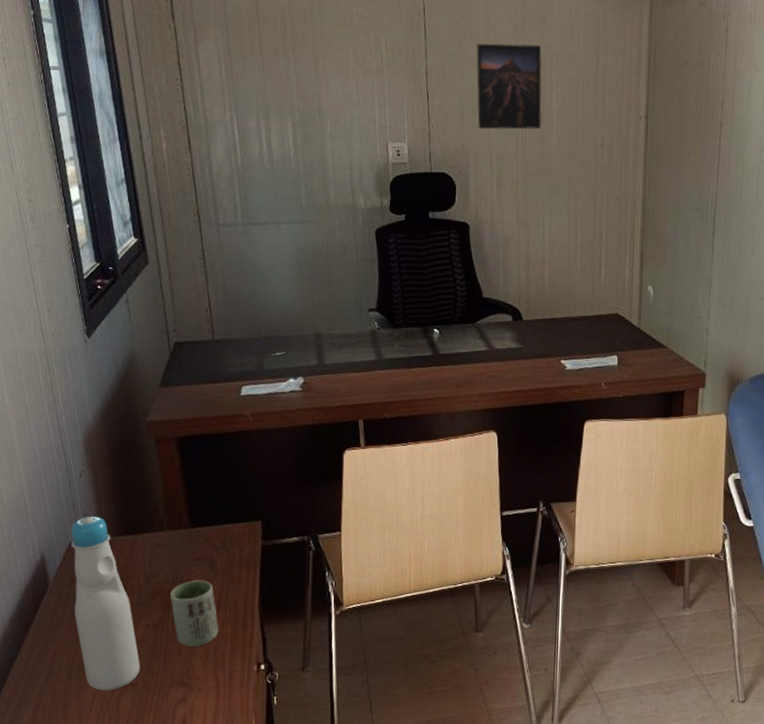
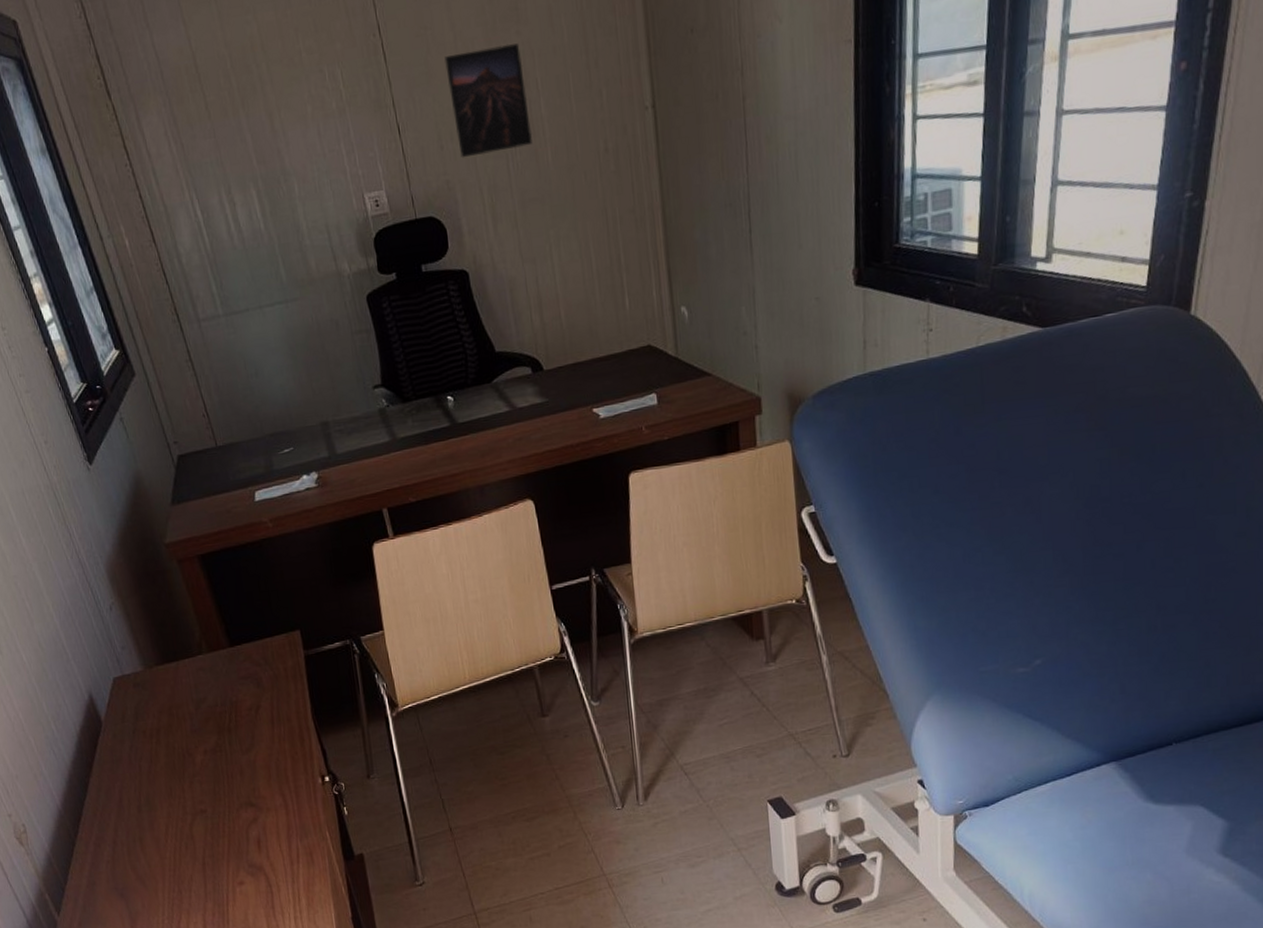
bottle: present [70,516,141,691] -> none [112,647,207,821]
cup: present [169,580,219,647] -> none [221,698,277,767]

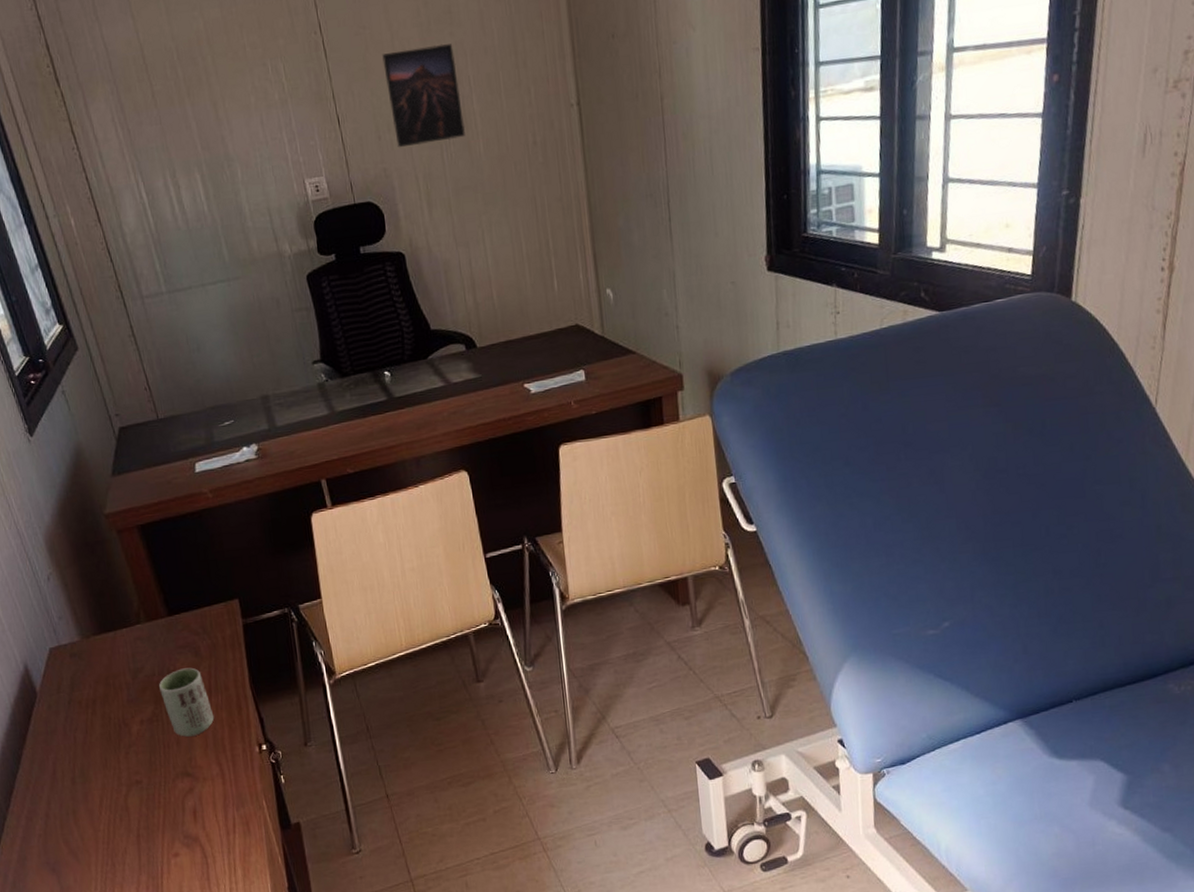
cup: none [221,698,277,767] -> present [158,667,215,737]

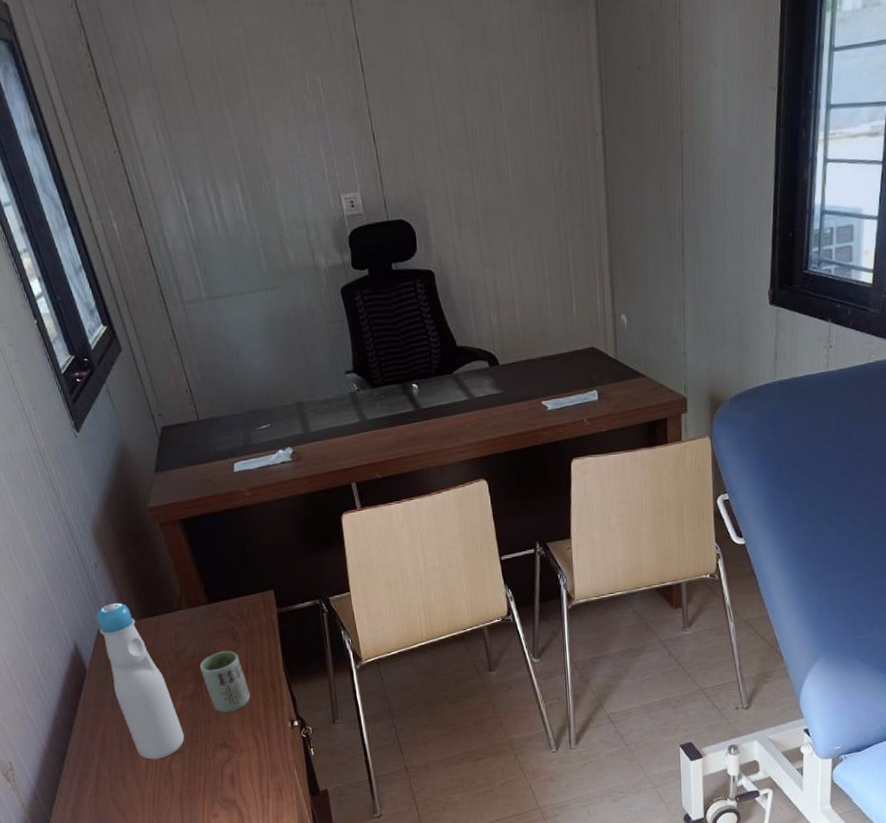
bottle: none [48,617,142,792] -> present [96,602,185,760]
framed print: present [382,44,466,148] -> none [417,66,496,168]

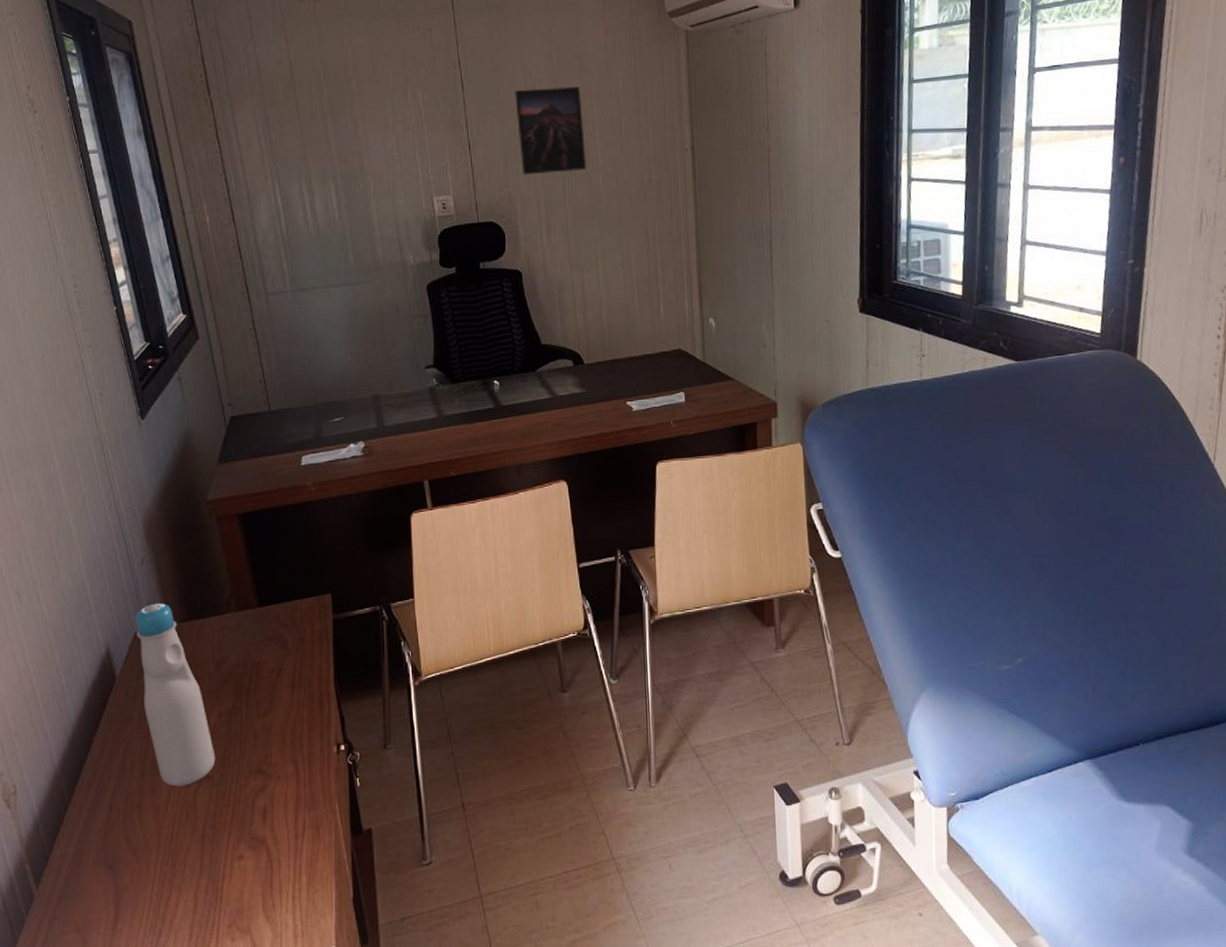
cup: present [199,651,251,712] -> none [241,661,295,732]
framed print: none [417,66,496,168] -> present [515,86,587,175]

